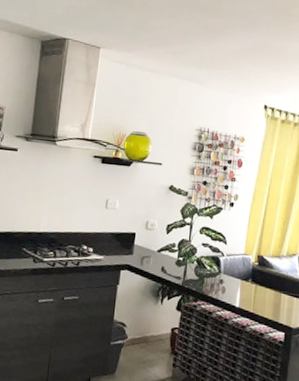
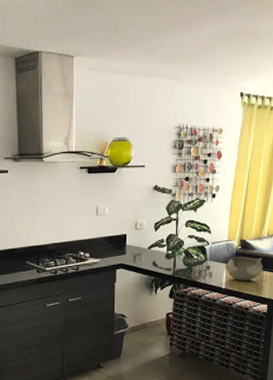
bowl: none [240,272,281,302] -> present [225,256,263,281]

